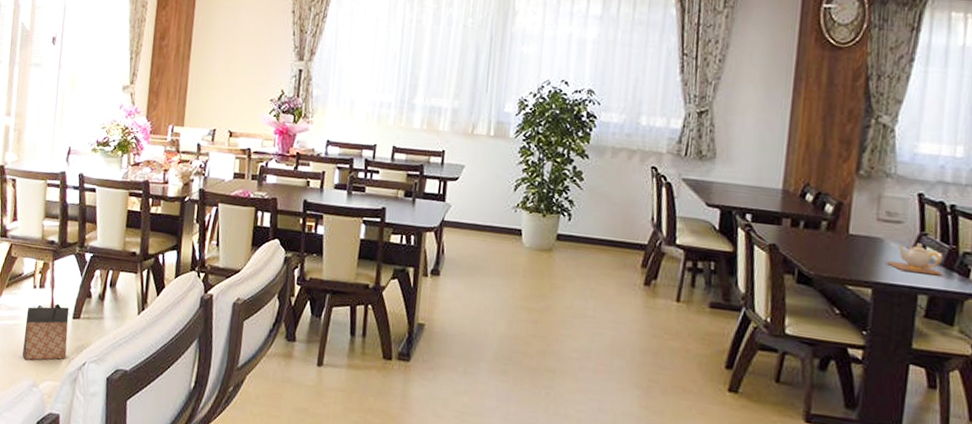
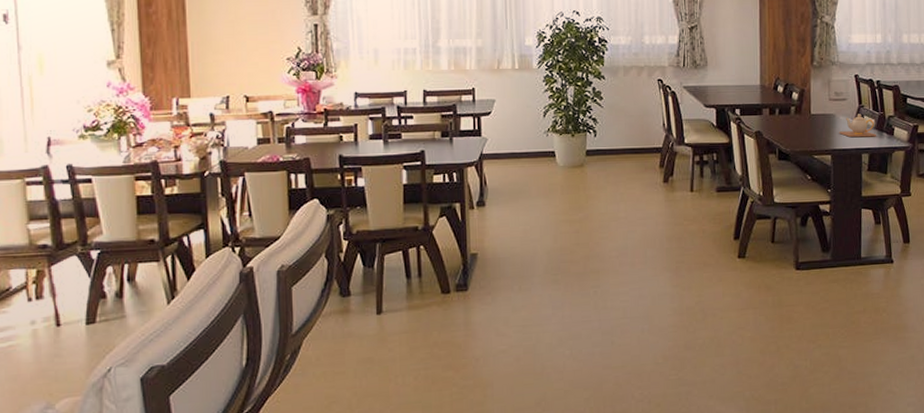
bag: present [22,303,70,361] -> none [23,312,85,383]

